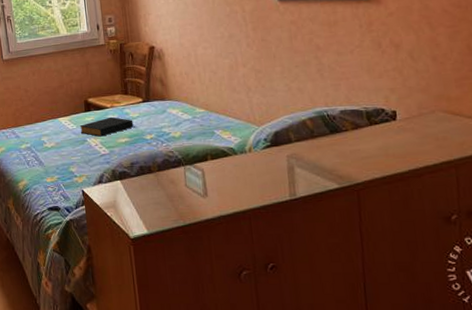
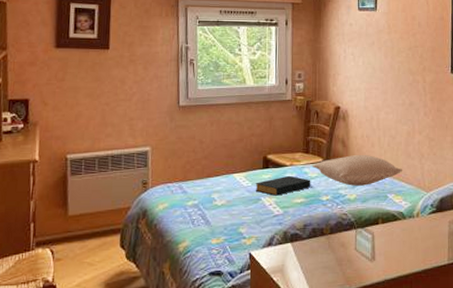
pillow: none [132,92,229,124] -> present [311,155,403,186]

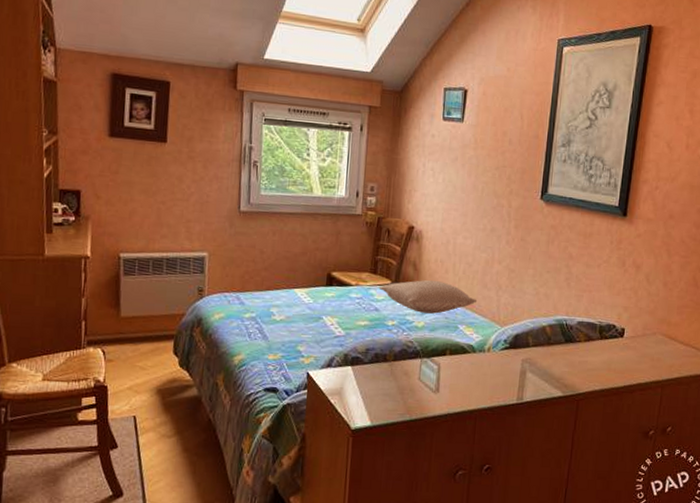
hardback book: present [255,175,311,196] -> none [316,295,377,316]

